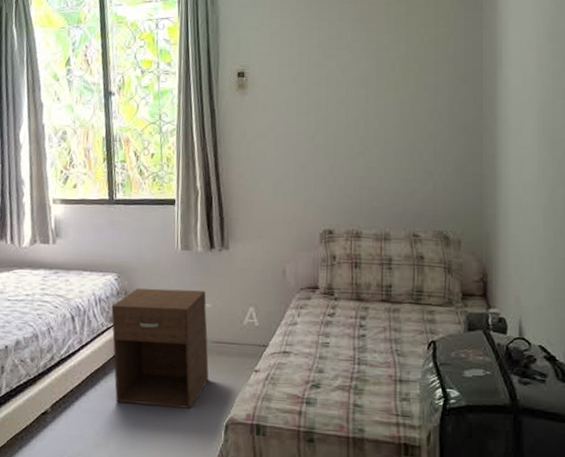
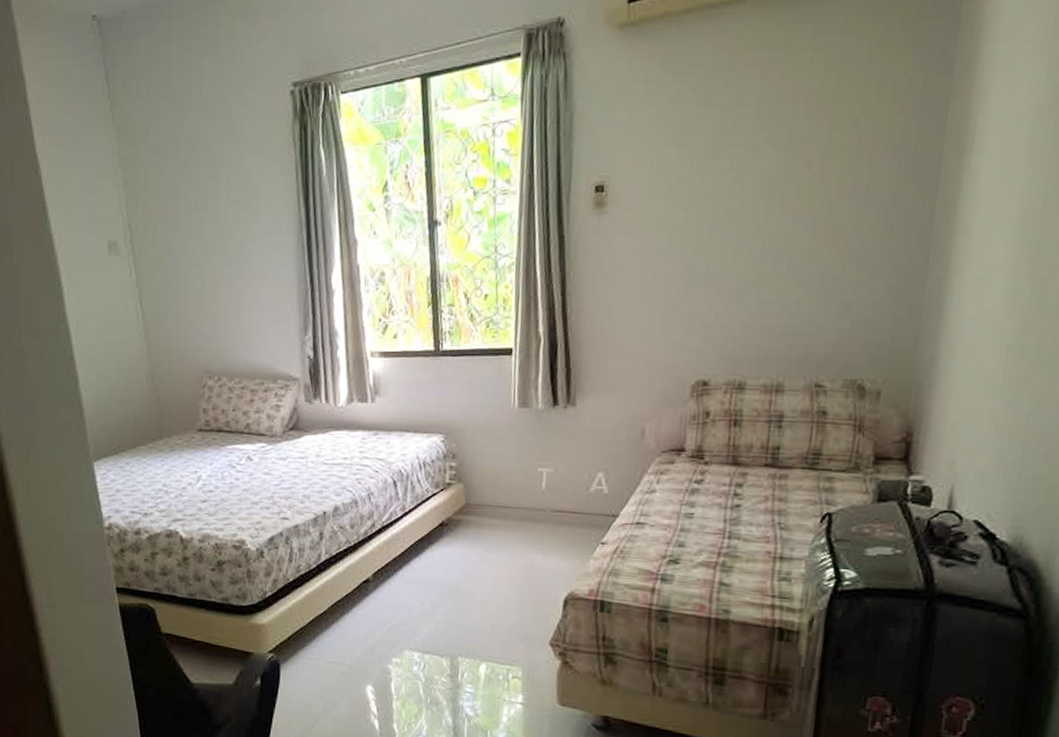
nightstand: present [111,288,209,409] -> none [437,451,548,582]

